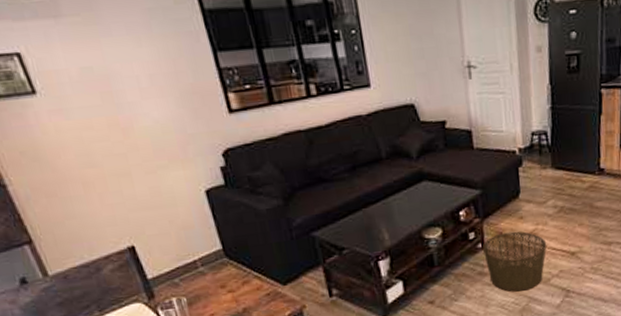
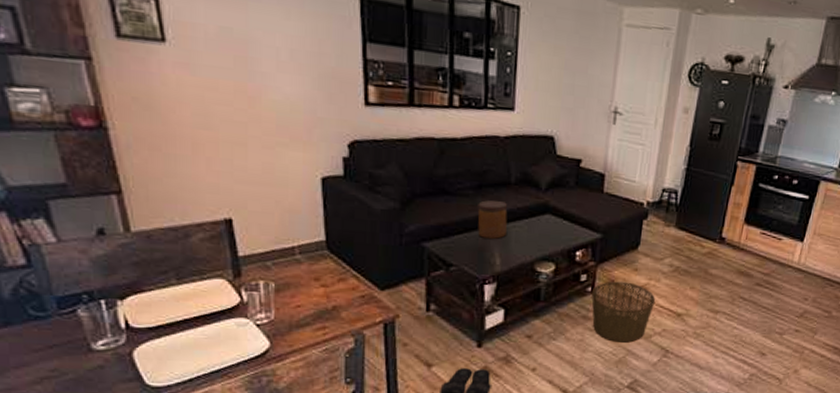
jar: none [355,177,389,217] -> present [477,200,508,240]

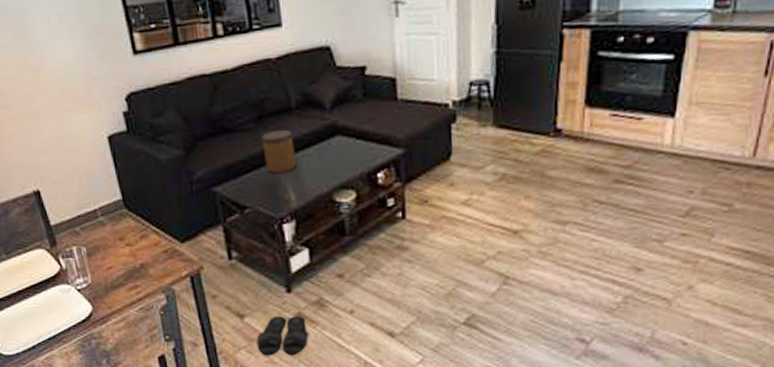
basket: present [591,281,656,343] -> none [402,200,483,273]

